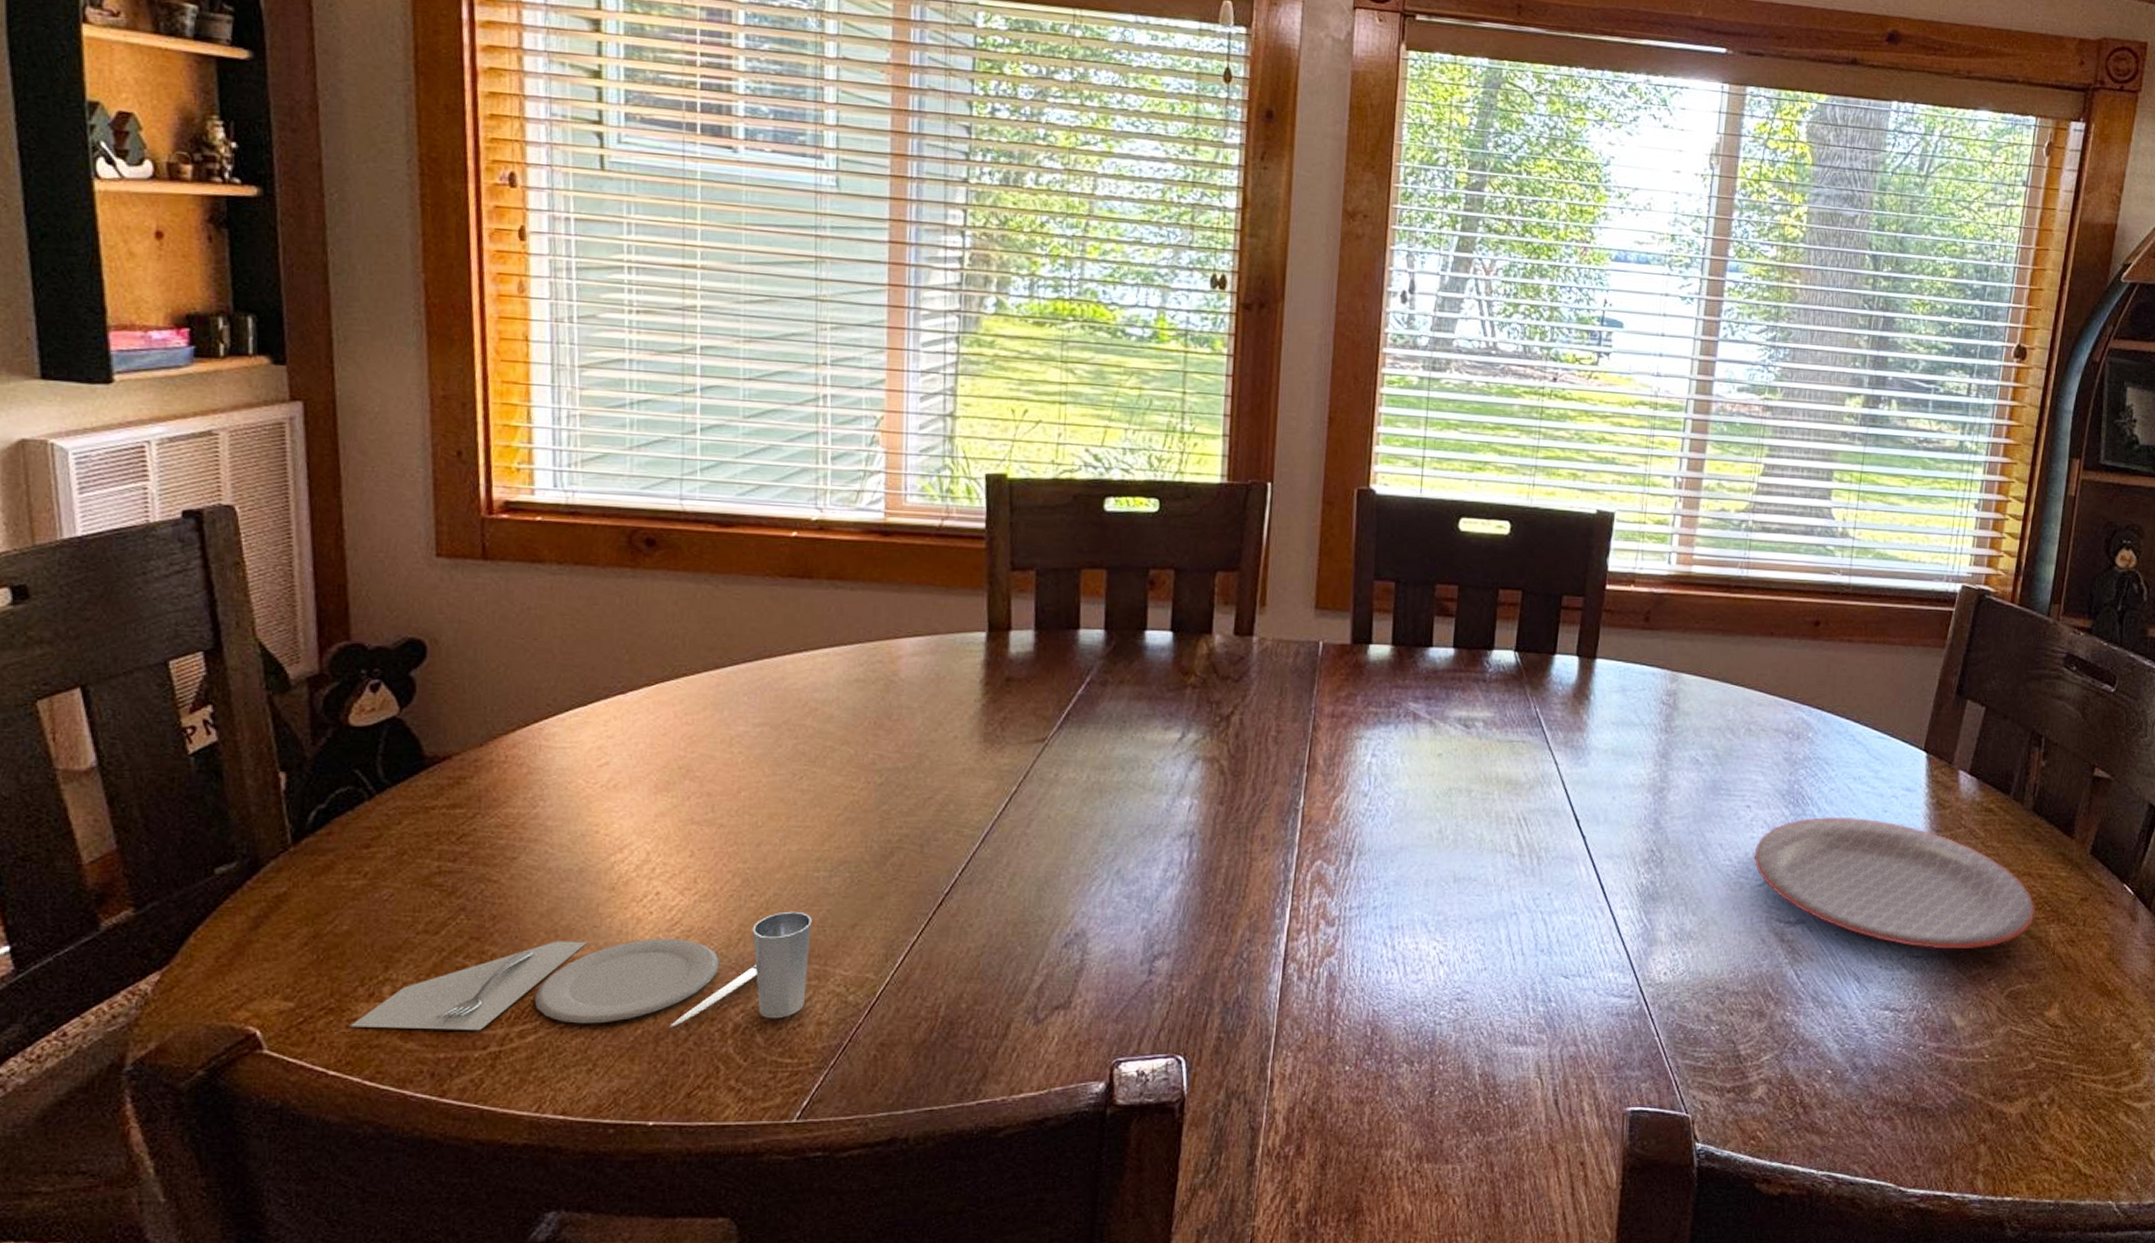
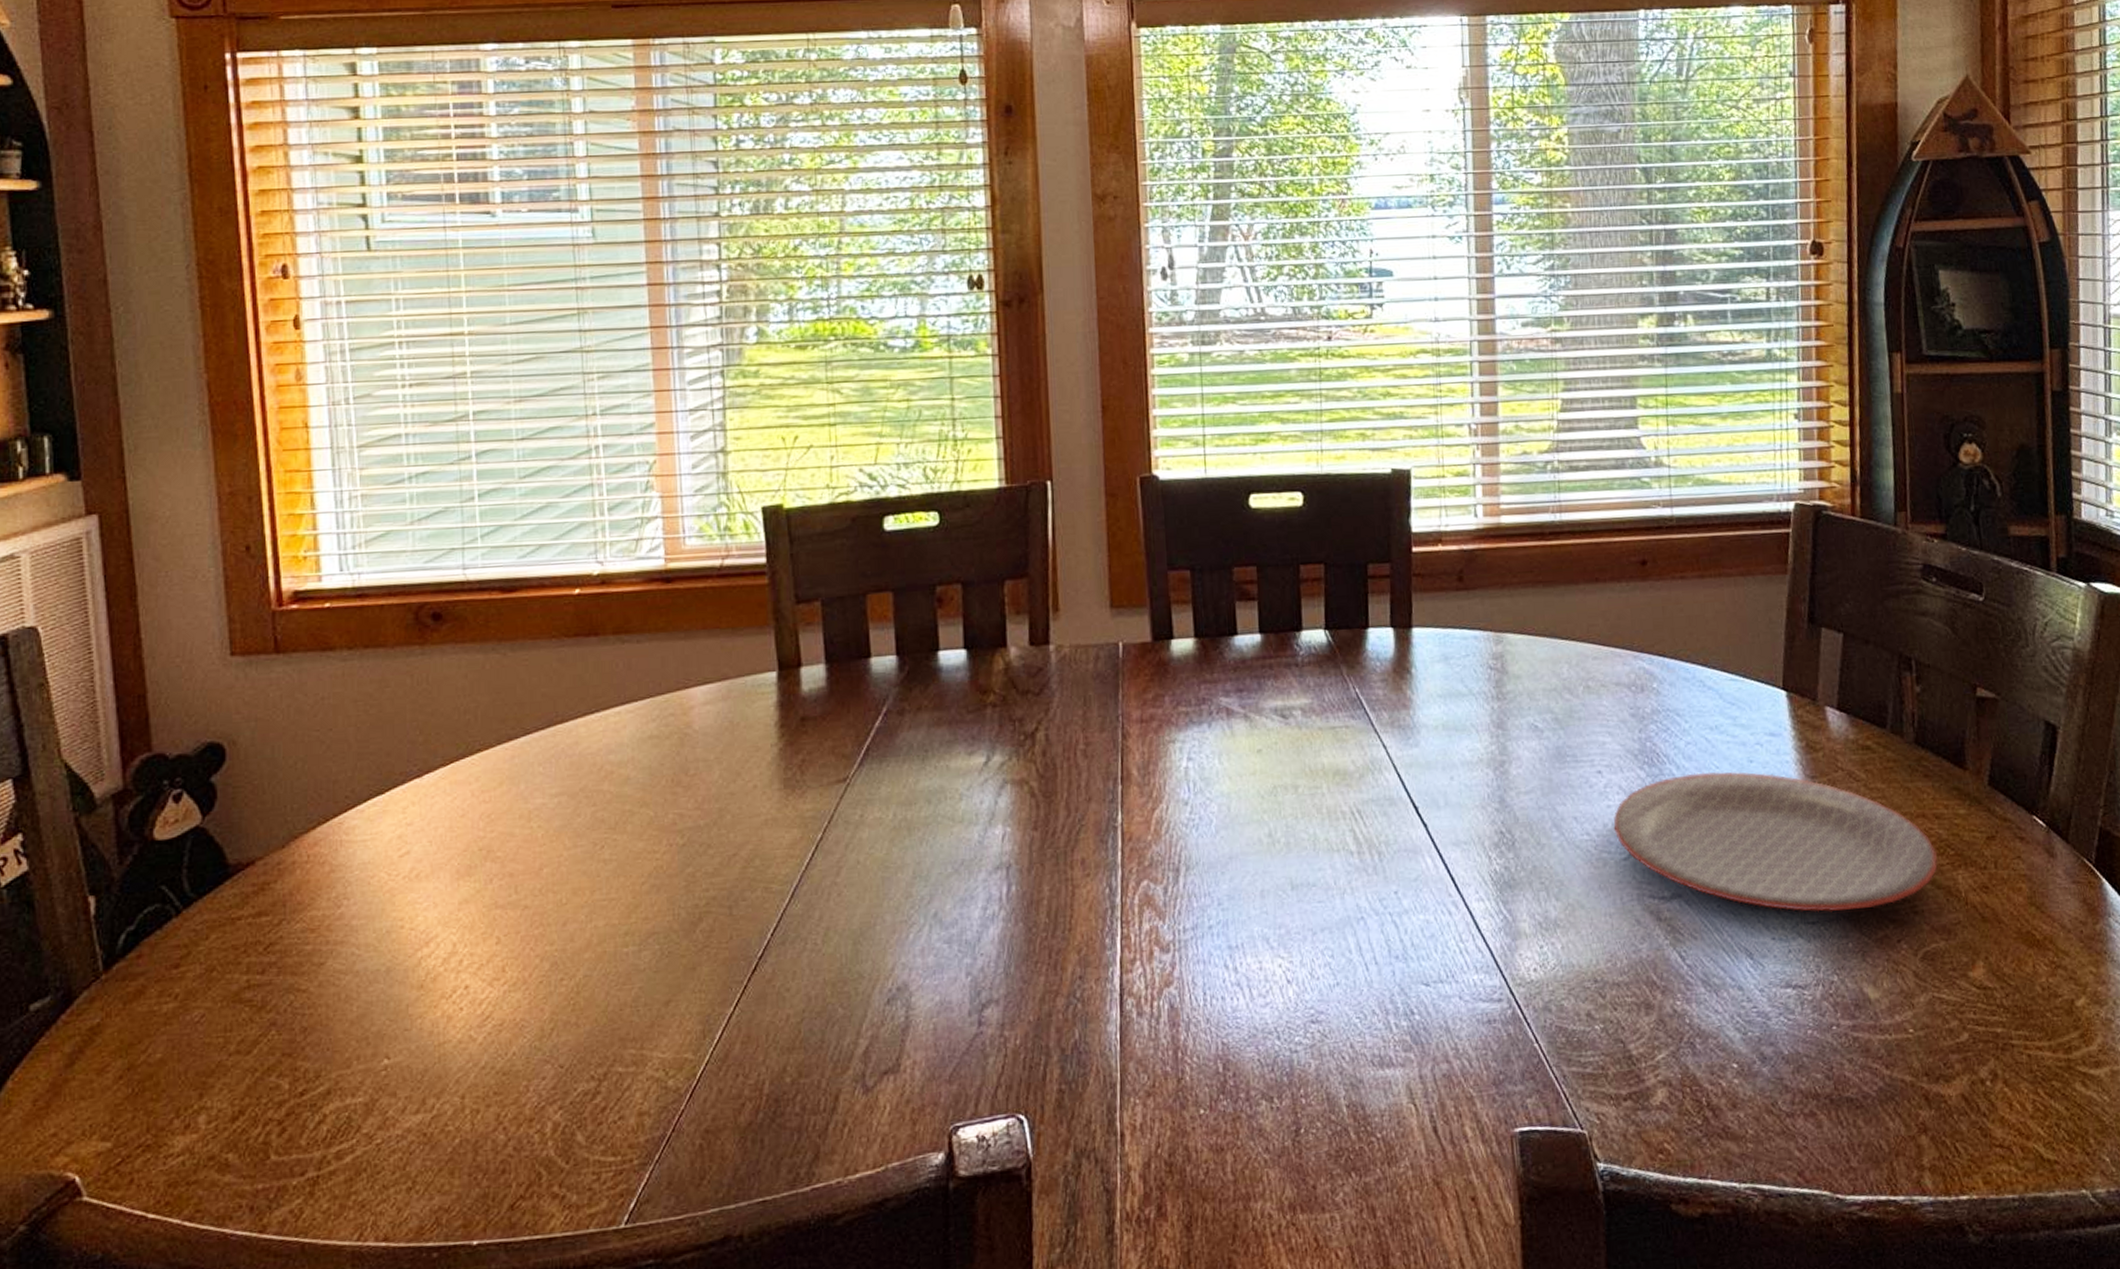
place setting: present [350,911,812,1030] -> none [167,992,625,1164]

